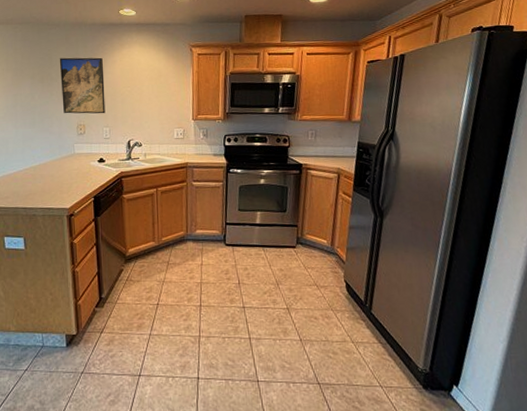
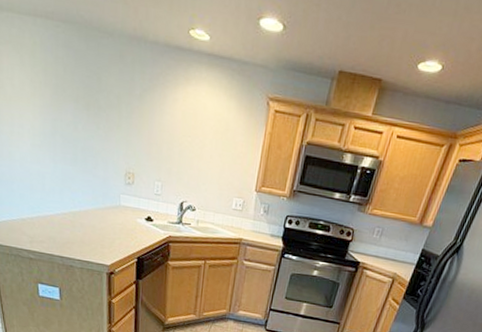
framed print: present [59,57,105,114] -> none [110,81,163,165]

